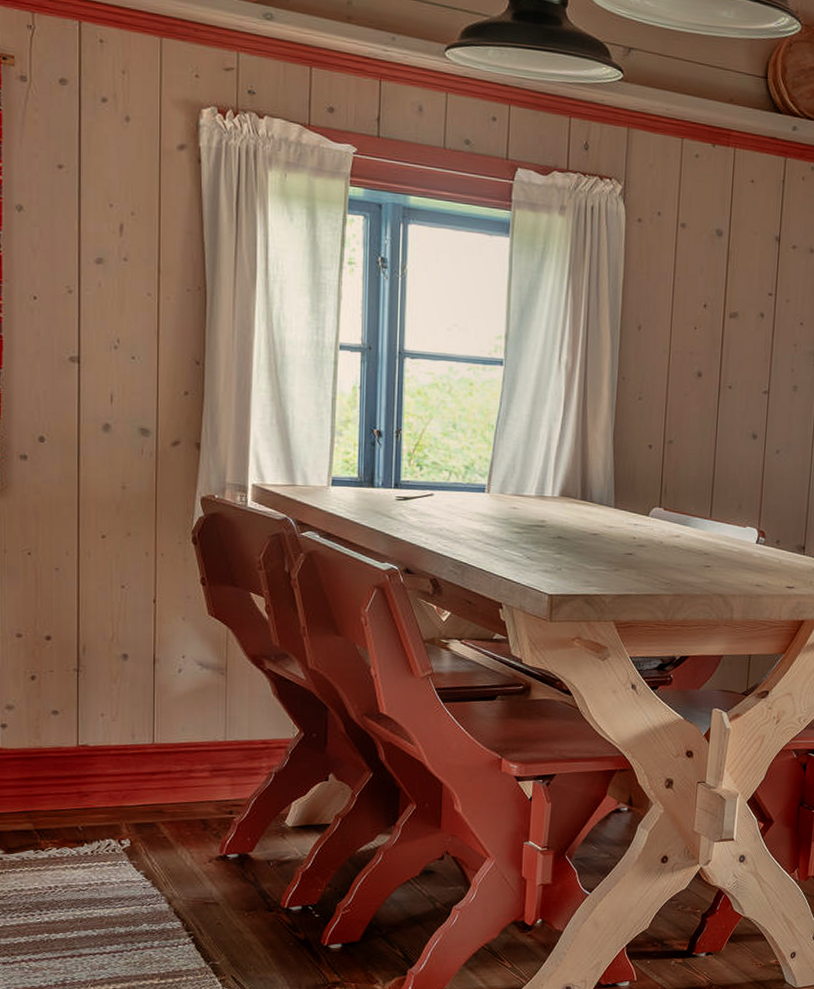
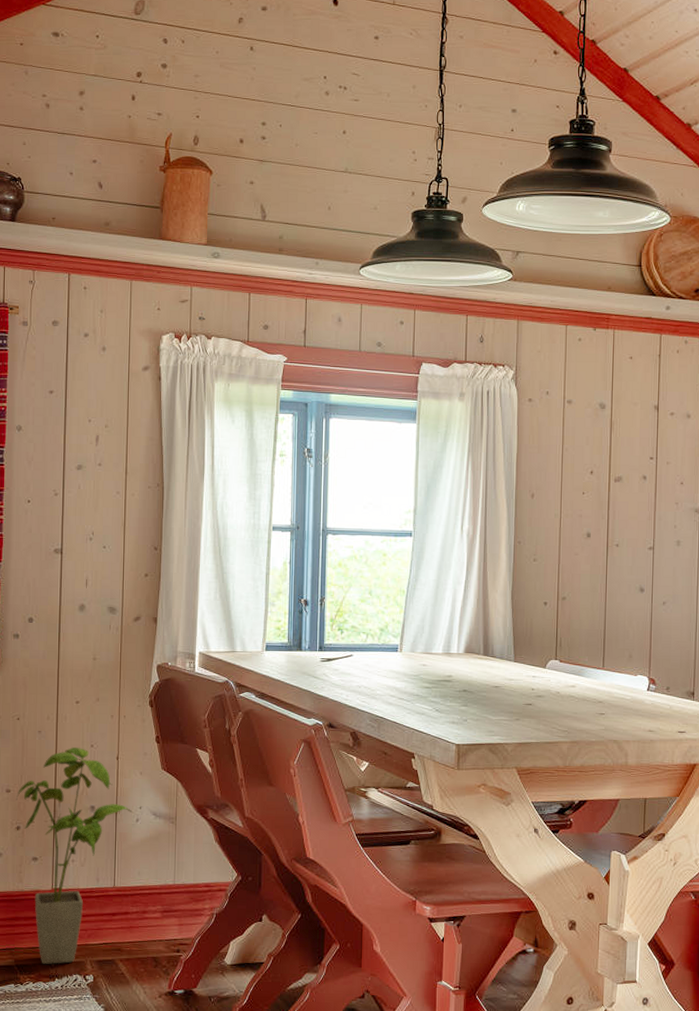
house plant: none [30,587,174,829] -> present [16,746,132,965]

